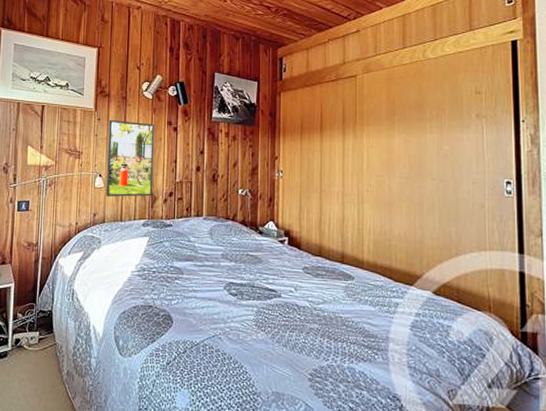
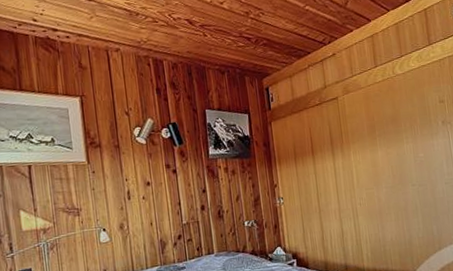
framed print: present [105,119,155,197] -> none [104,169,162,250]

